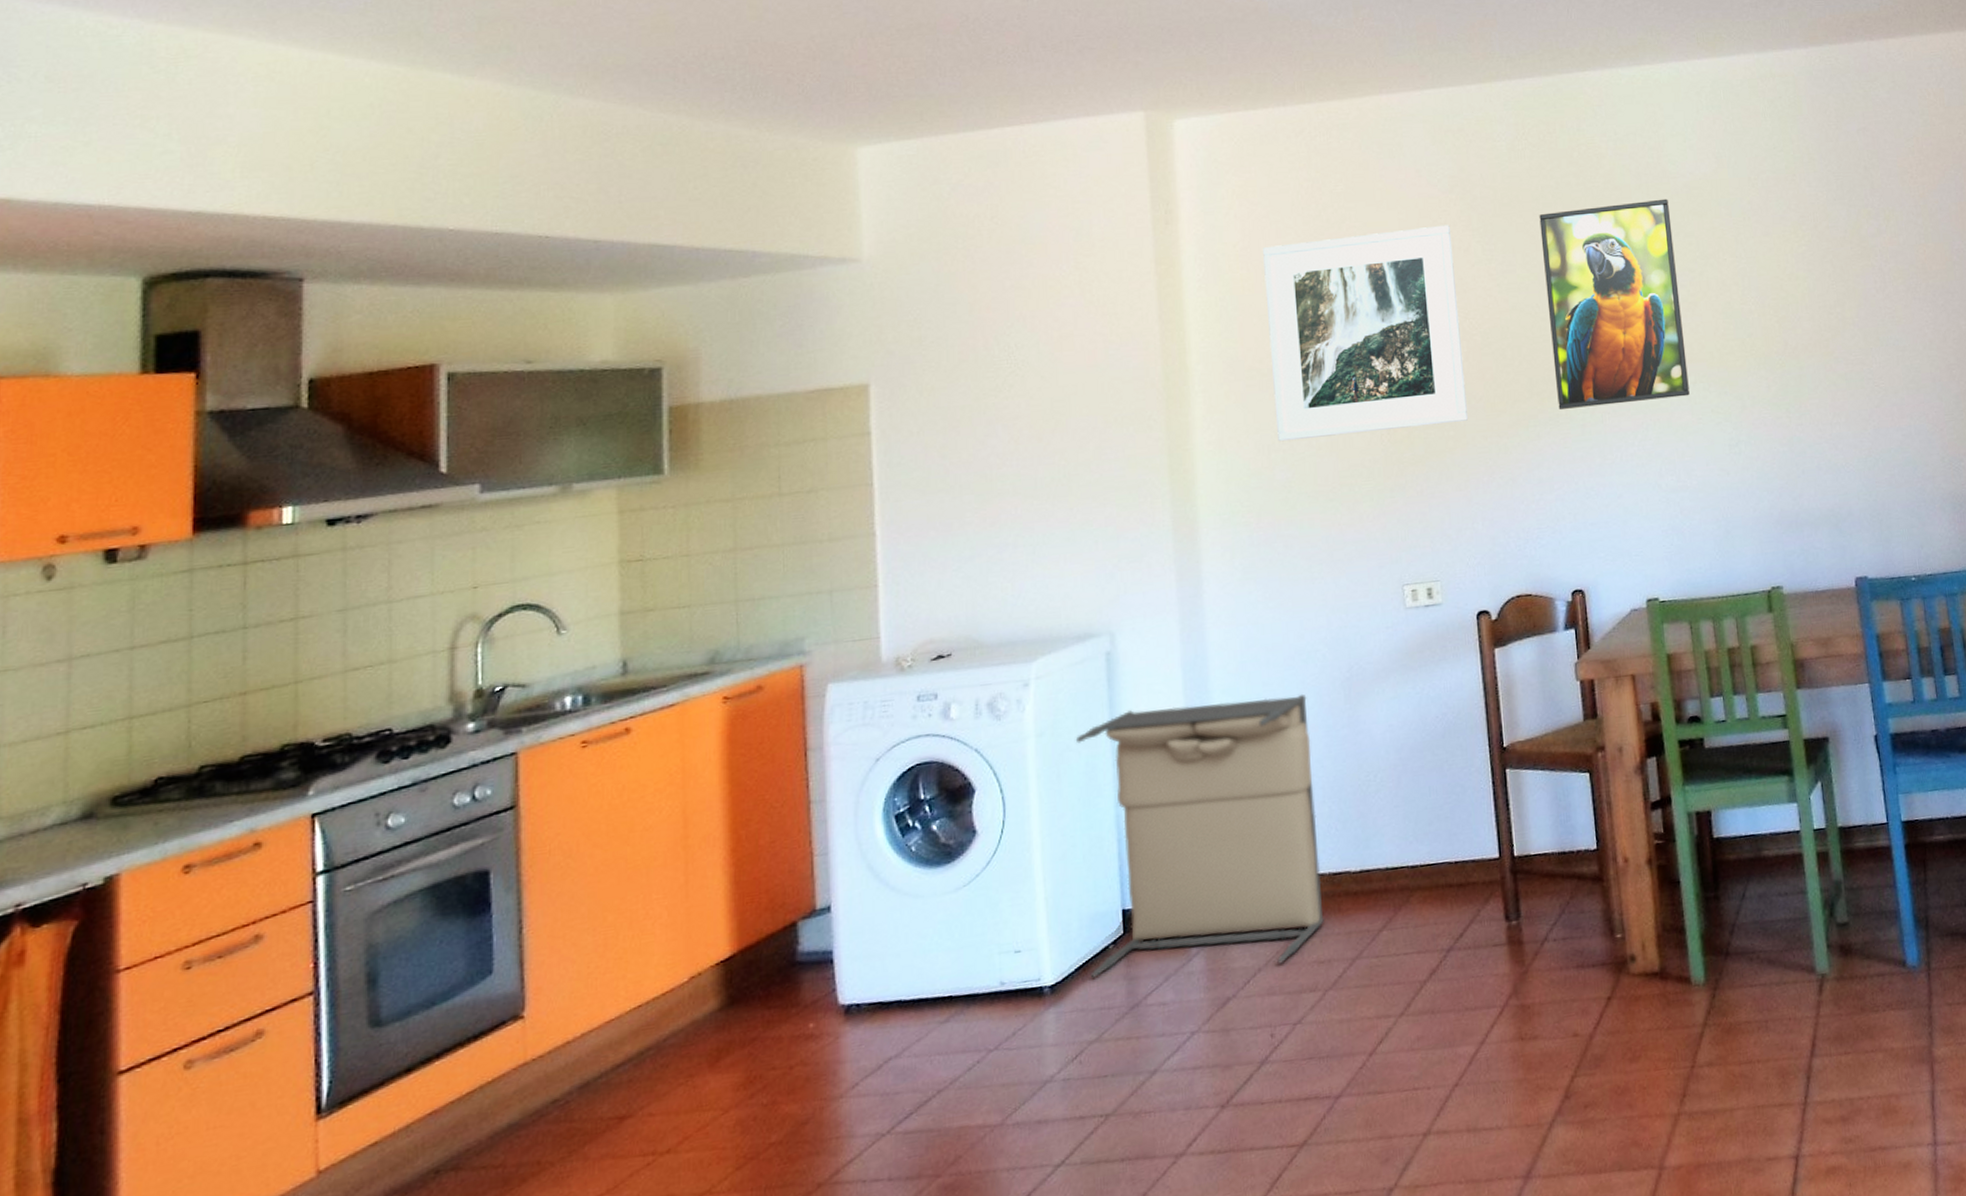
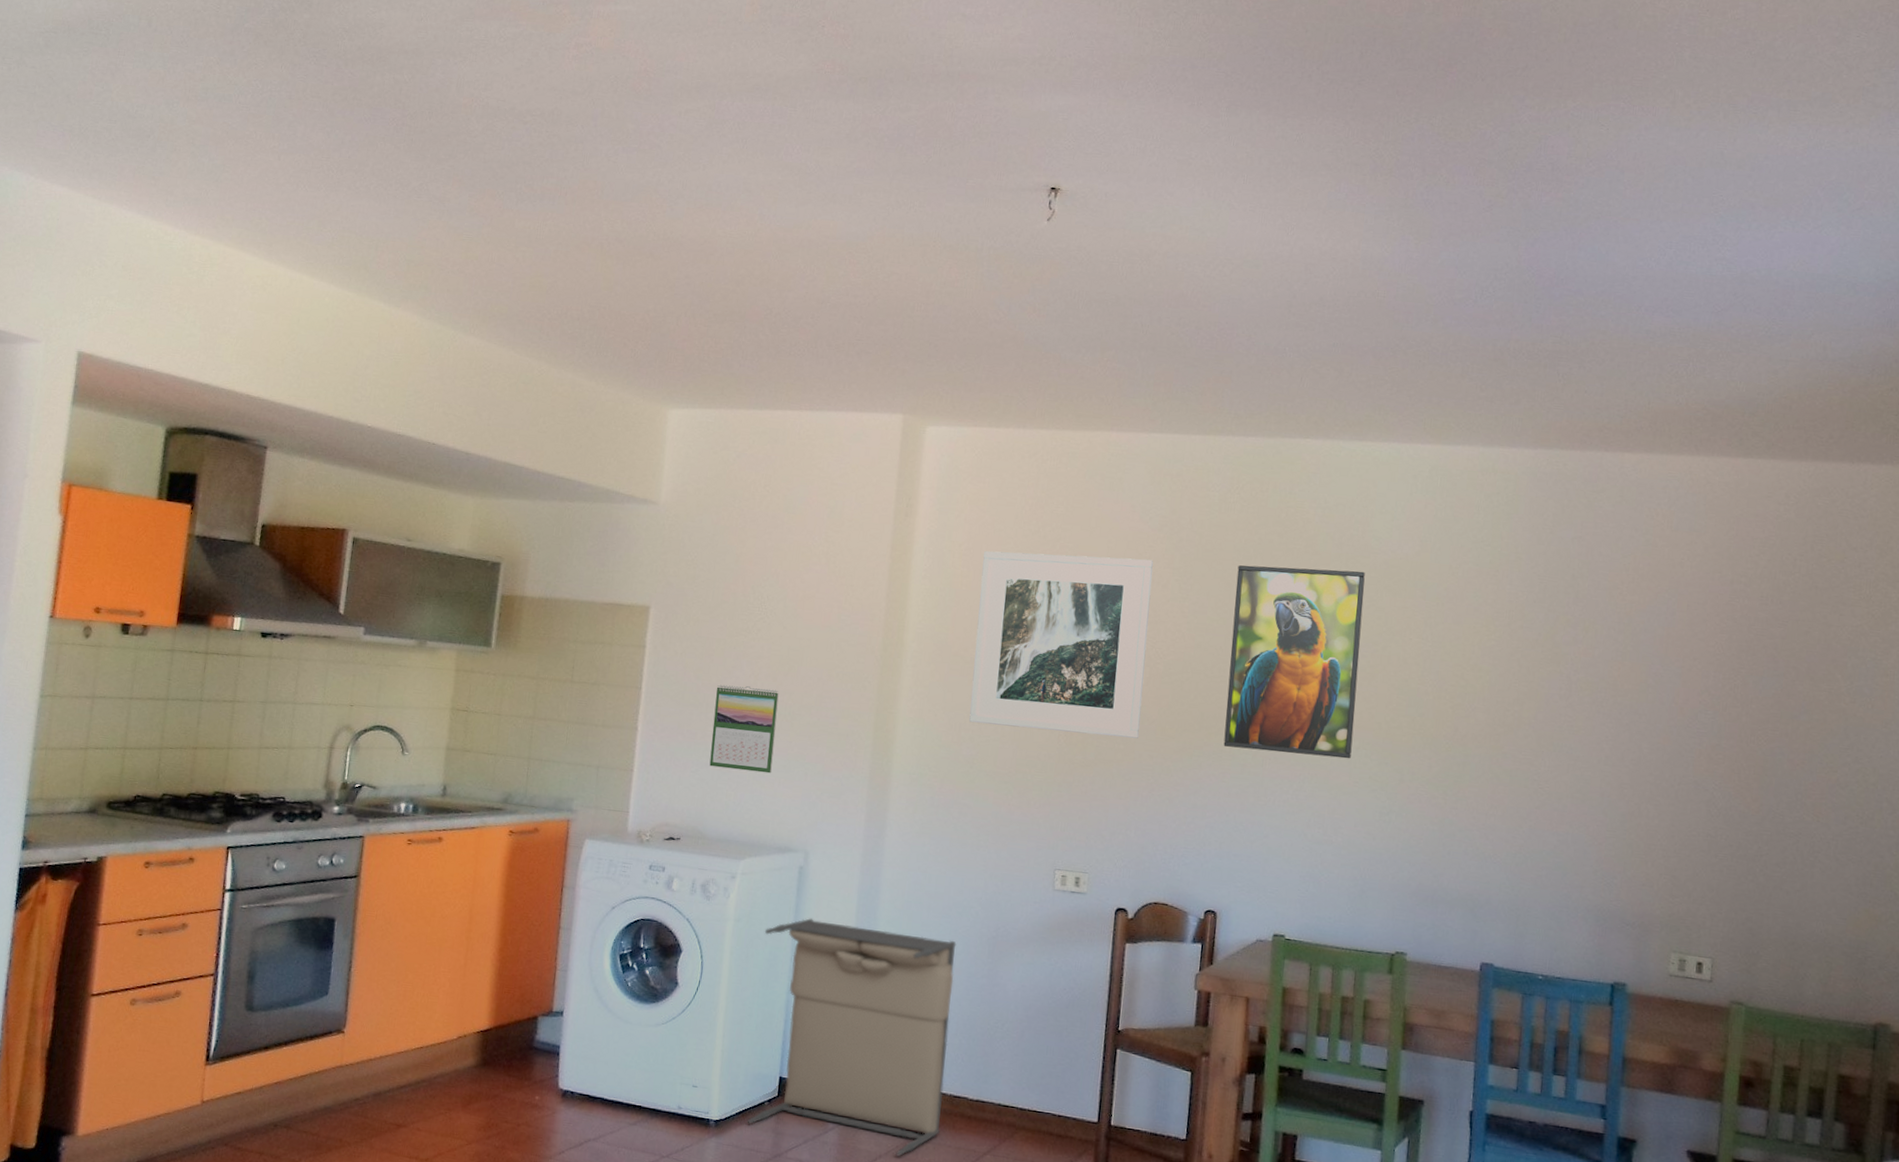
calendar: none [969,451,1054,559] -> present [709,684,779,774]

